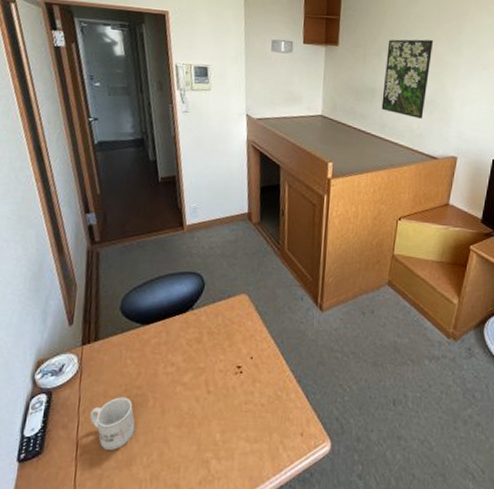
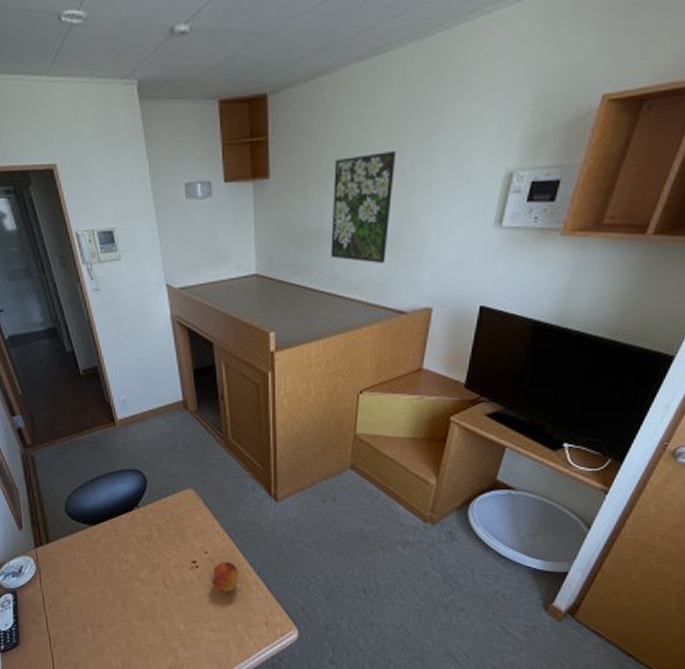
mug: present [90,397,136,450] -> none [56,594,100,641]
fruit: none [252,369,281,400] -> present [211,563,239,592]

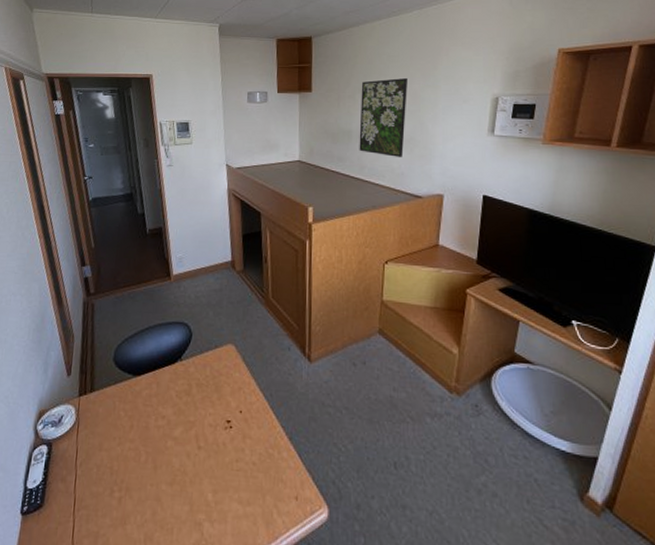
fruit: present [211,563,239,592] -> none [243,424,272,458]

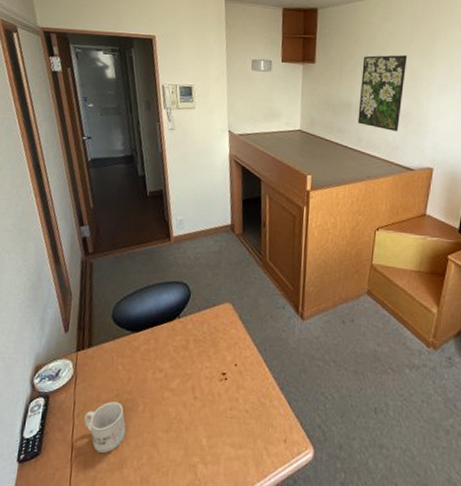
mug: none [86,450,129,507] -> present [84,401,126,453]

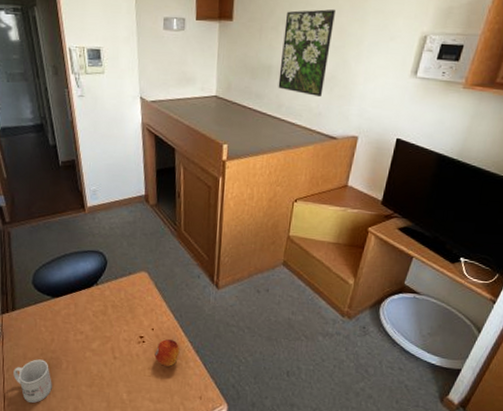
fruit: none [237,376,264,406] -> present [154,339,180,367]

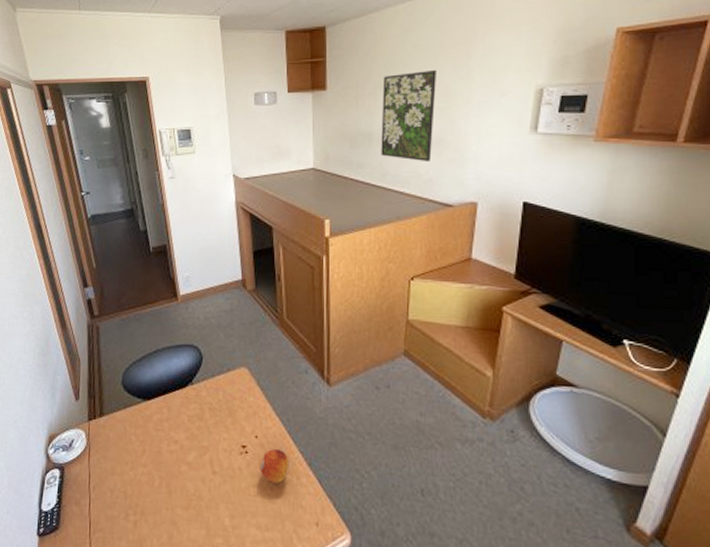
mug: present [13,359,52,403] -> none [100,474,144,530]

